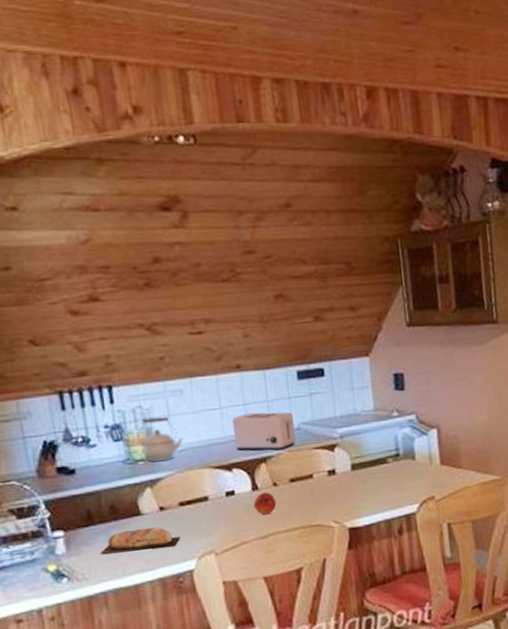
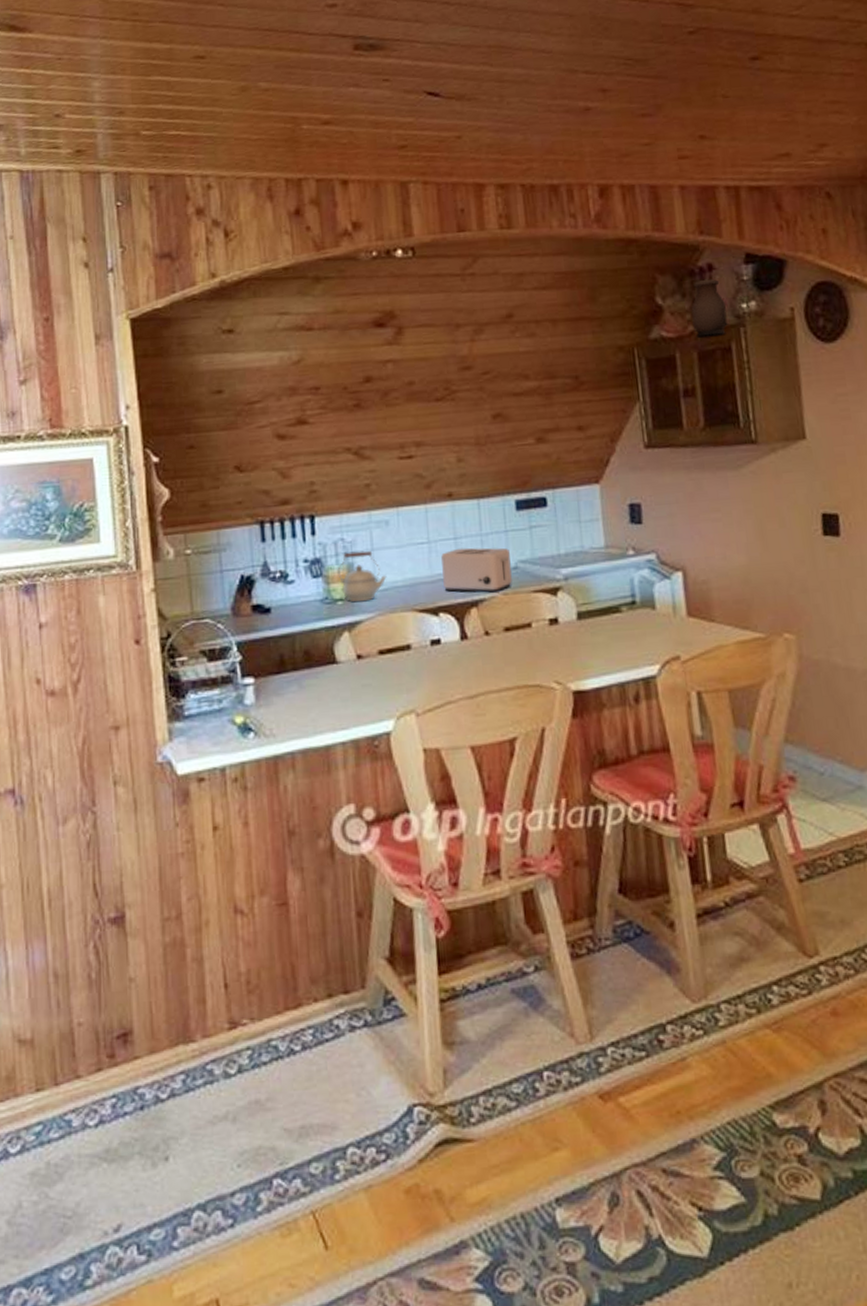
bread loaf: present [100,526,181,554] -> none [290,677,378,707]
fruit: present [253,492,277,515] -> none [462,642,488,670]
decorative jar: none [446,179,476,233] -> present [691,278,728,339]

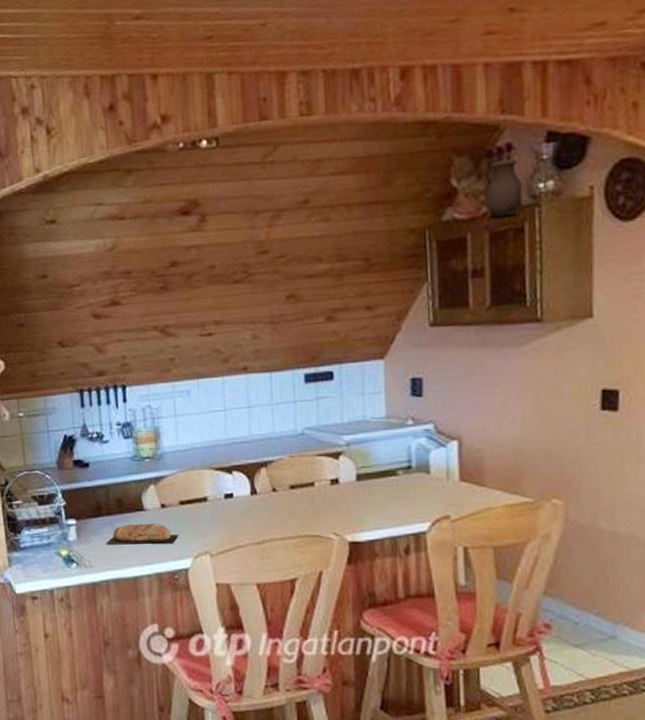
bread loaf: none [290,677,378,707] -> present [105,523,179,545]
kettle: present [337,550,387,603] -> none [145,416,188,460]
toaster: present [441,547,512,594] -> none [236,415,298,456]

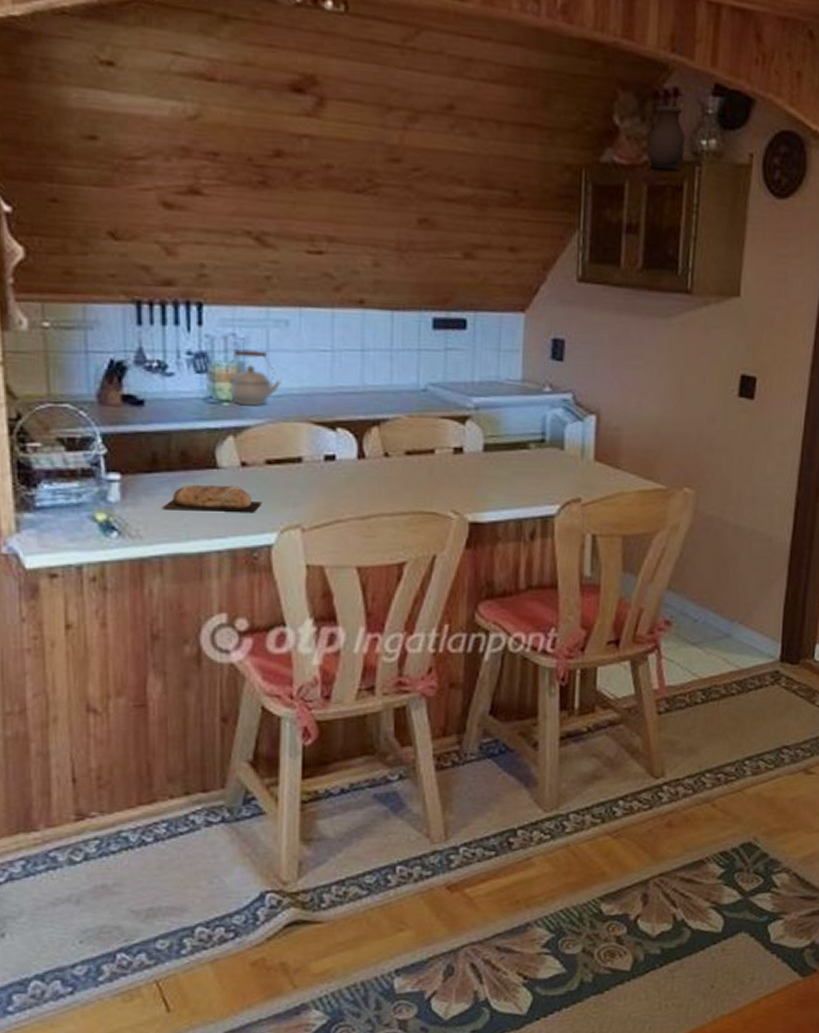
kettle: none [145,416,188,460] -> present [225,349,282,406]

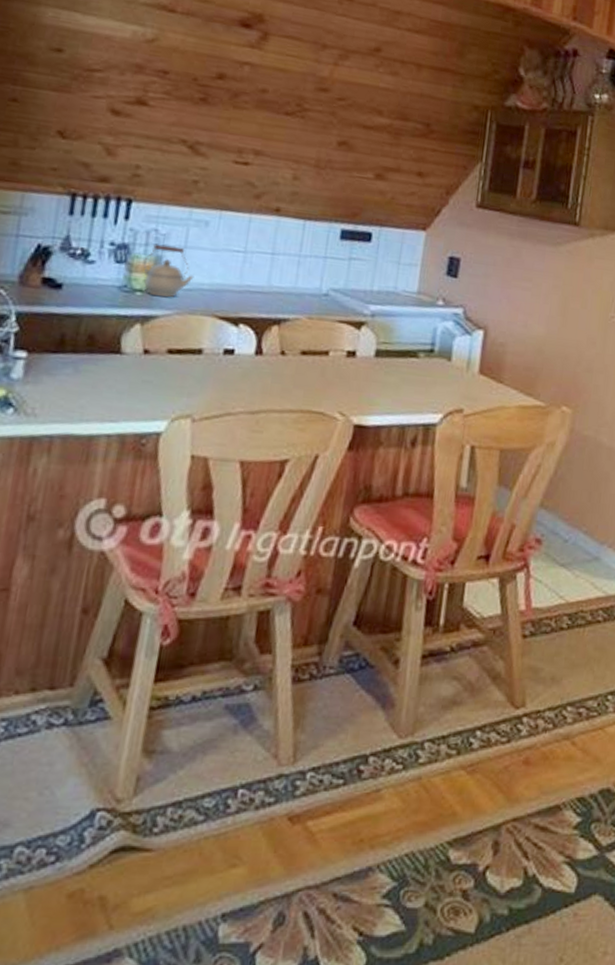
bread loaf: present [161,484,262,512] -> none [60,367,158,399]
decorative jar: present [648,104,685,173] -> none [547,62,581,120]

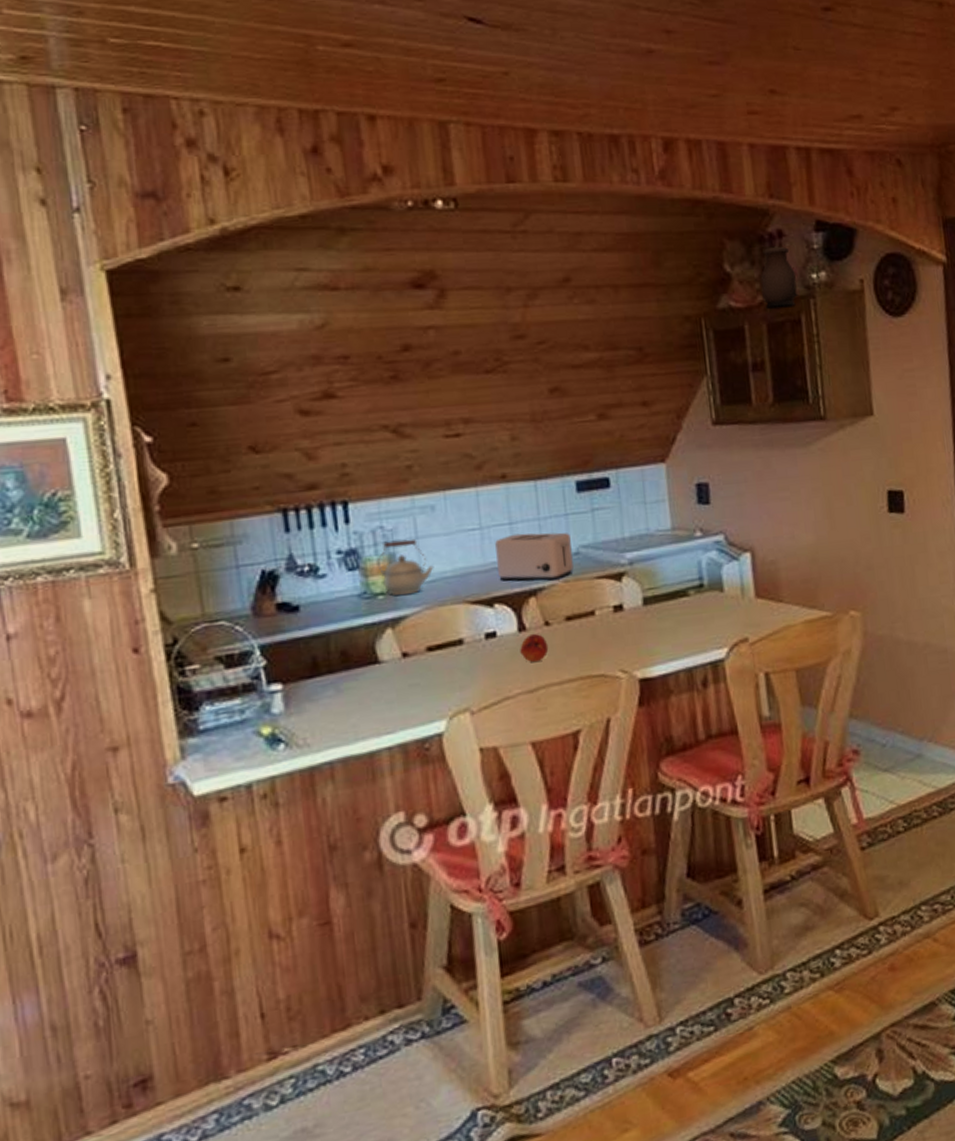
toaster: none [250,264,324,316] -> present [495,532,574,582]
fruit: none [252,359,279,387] -> present [520,633,549,663]
decorative jar: none [547,62,581,120] -> present [760,246,797,310]

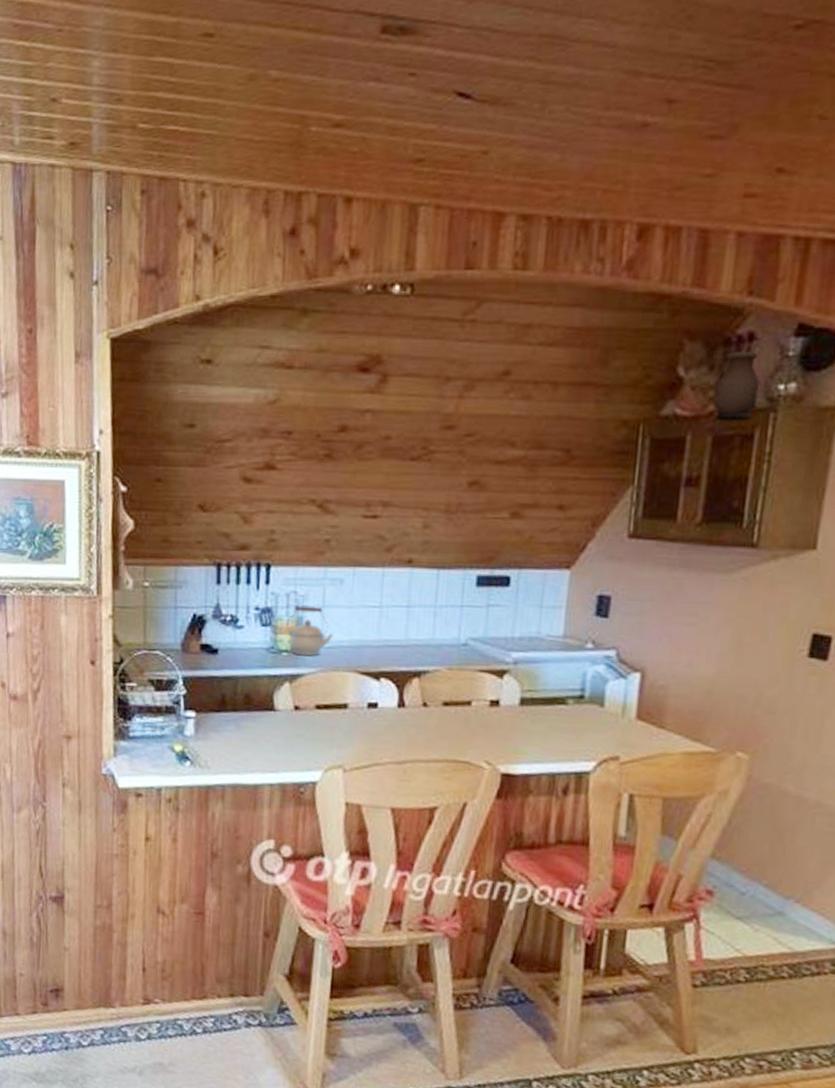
toaster: present [495,532,574,582] -> none [389,617,462,667]
fruit: present [520,633,549,663] -> none [396,711,423,738]

